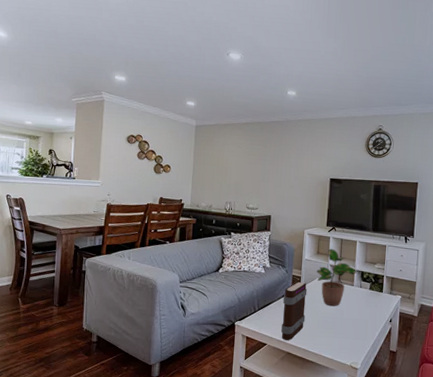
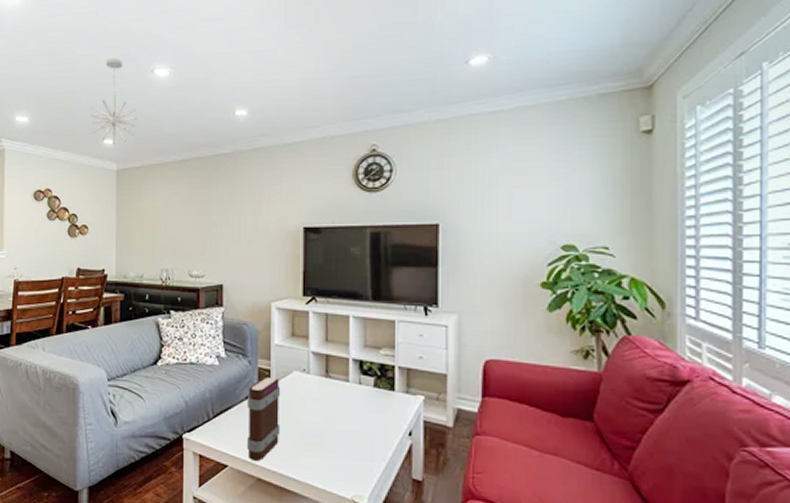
pendant light: none [177,40,214,106] -> present [91,58,137,145]
potted plant: present [316,249,357,307] -> none [292,329,353,413]

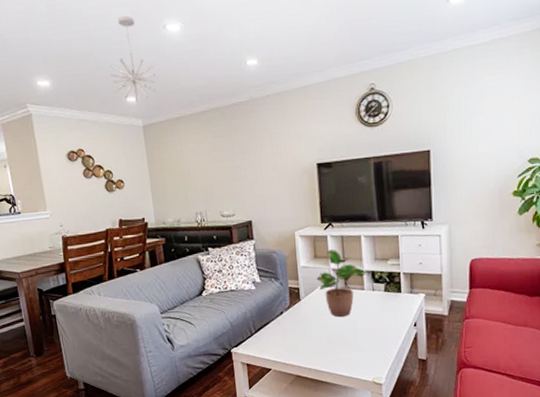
book: present [247,376,281,461] -> none [282,293,312,362]
potted plant: none [292,329,353,413] -> present [316,249,366,317]

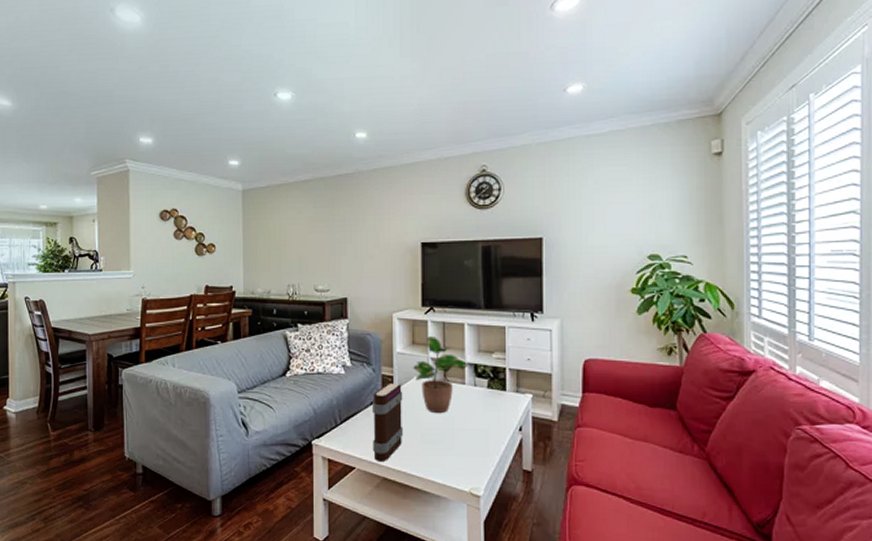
pendant light: present [110,16,156,102] -> none [215,81,261,166]
book: none [282,293,312,362] -> present [373,382,404,461]

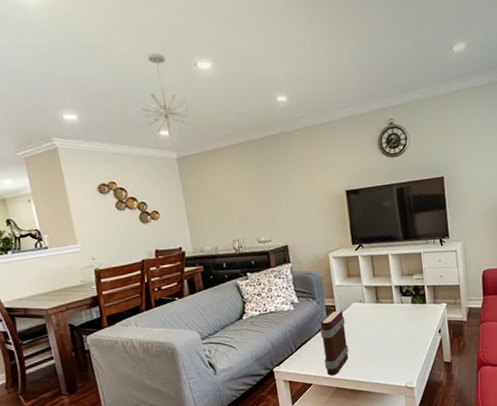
pendant light: none [215,81,261,166] -> present [141,53,189,135]
potted plant: present [413,337,468,414] -> none [350,268,395,330]

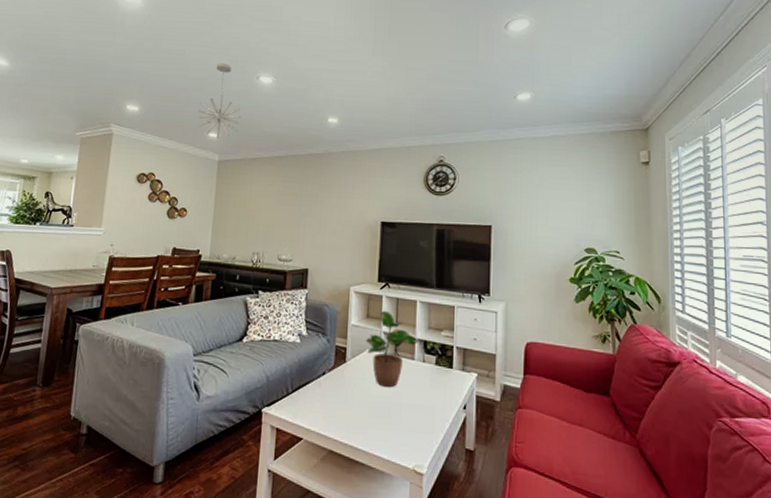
book: present [320,311,349,376] -> none [322,354,355,434]
potted plant: none [350,268,395,330] -> present [366,311,418,388]

